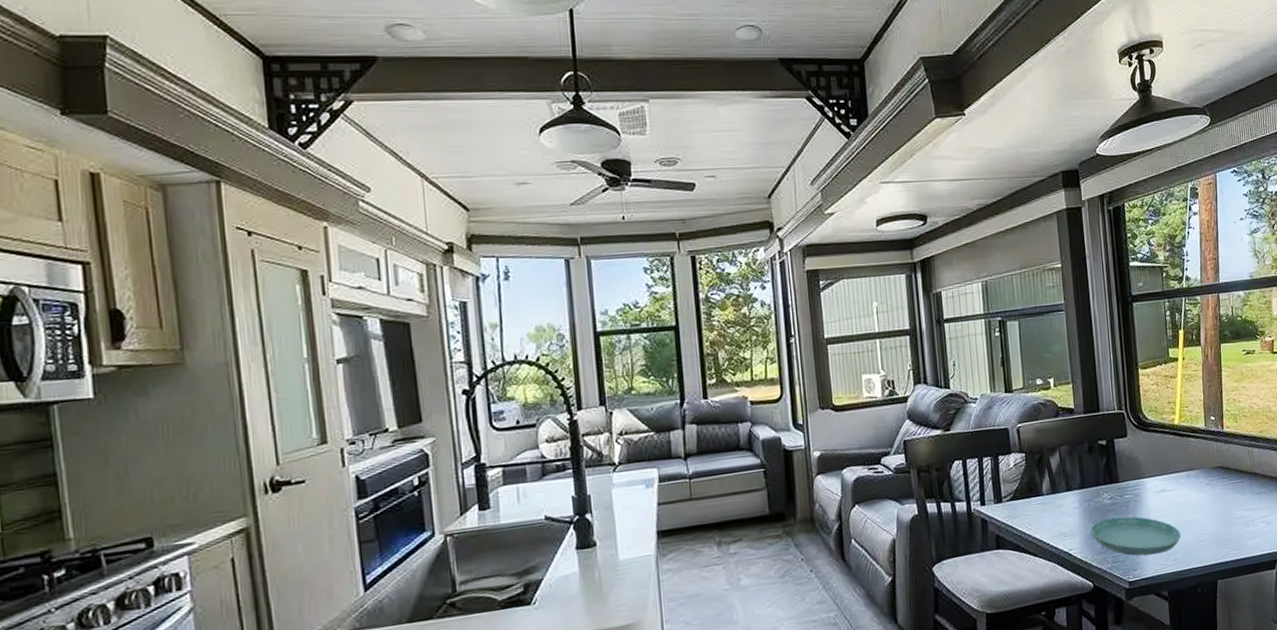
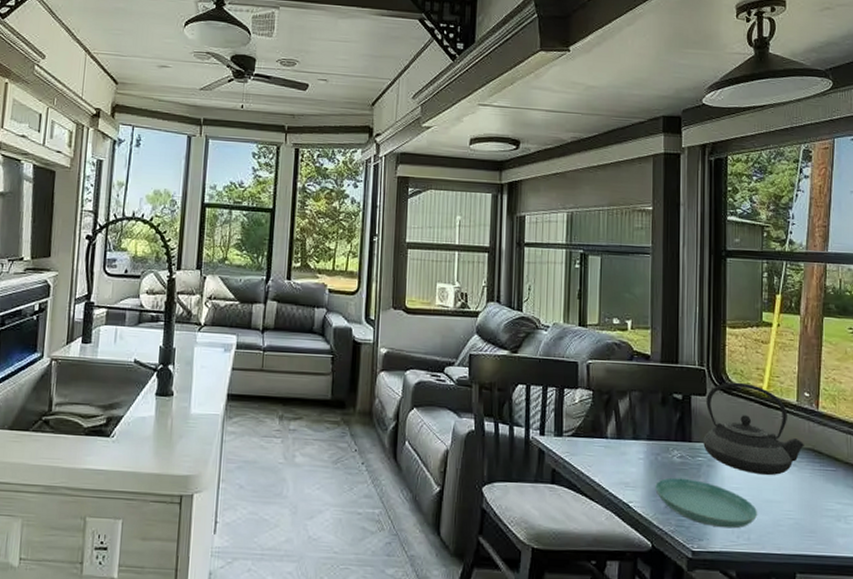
teapot: none [1127,418,1215,500] -> present [703,382,804,476]

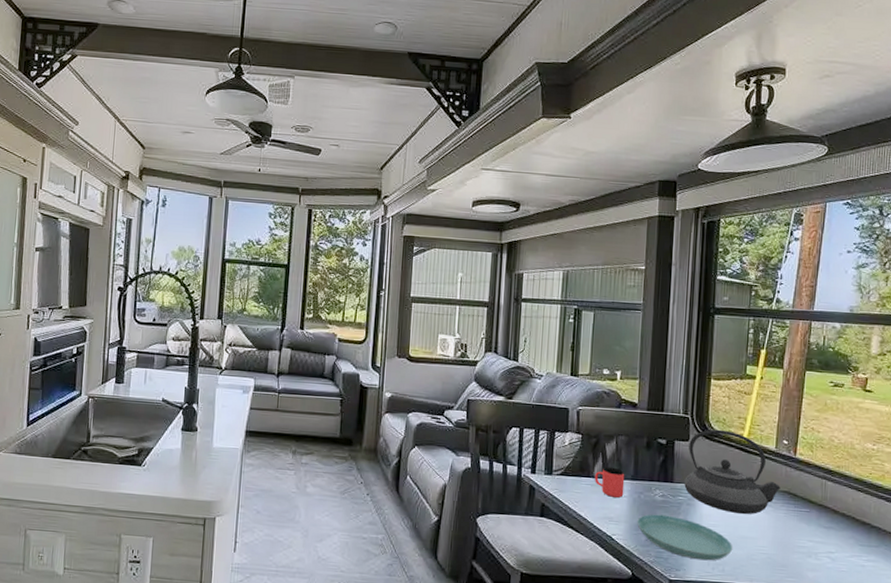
cup: none [608,426,640,460] -> present [595,466,625,498]

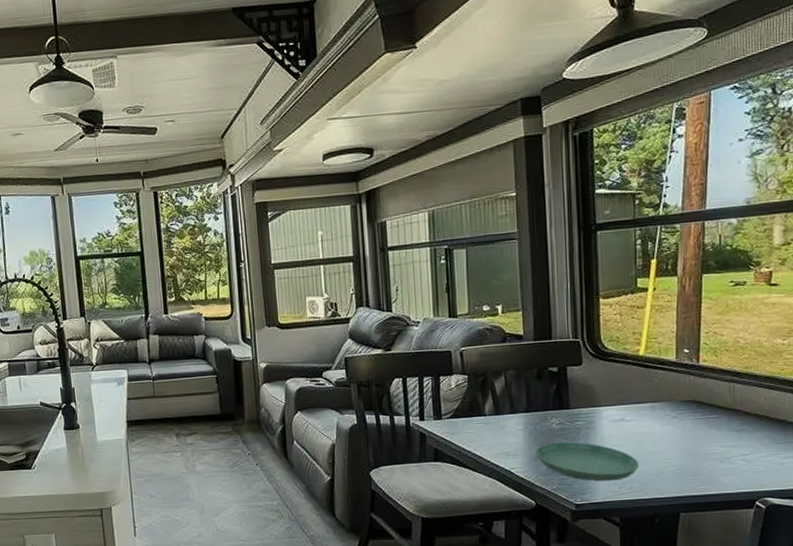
cup: present [595,466,625,498] -> none [486,402,519,432]
teapot: present [684,429,781,515] -> none [581,348,685,430]

